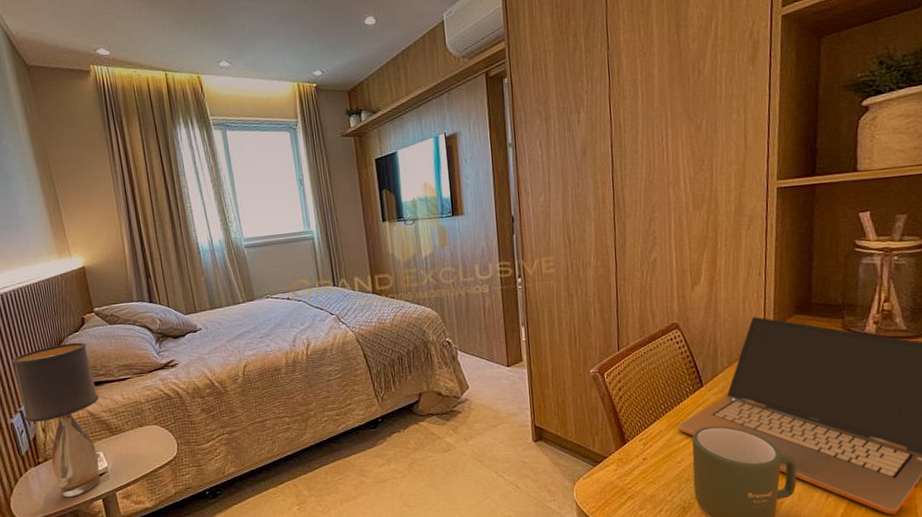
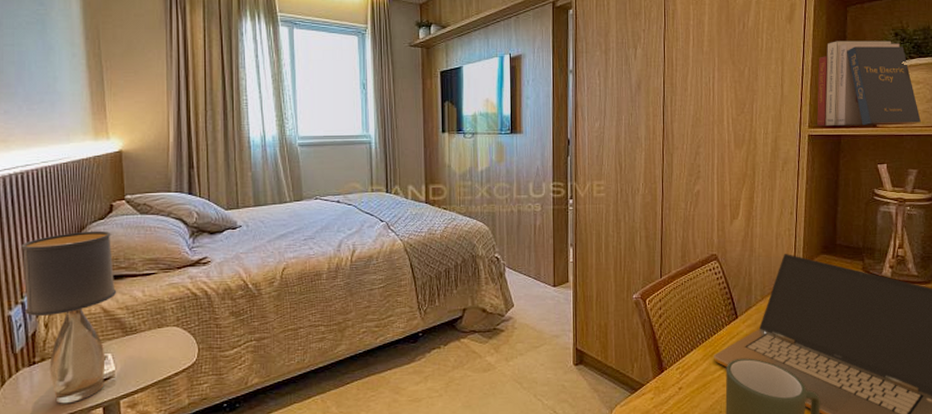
books: none [786,71,911,177] -> present [817,41,921,127]

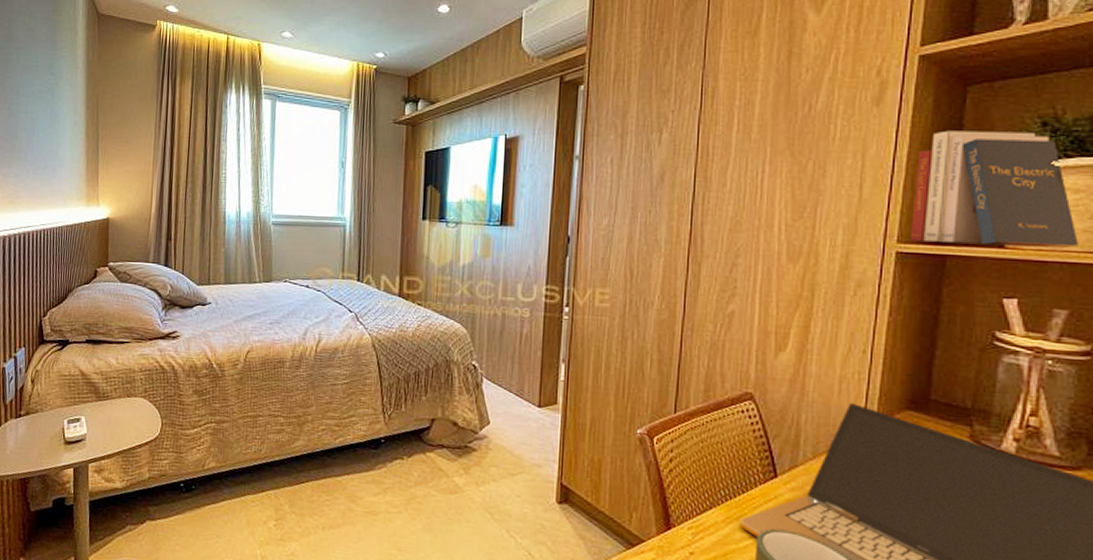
table lamp: present [21,230,117,404] -> none [16,294,94,460]

